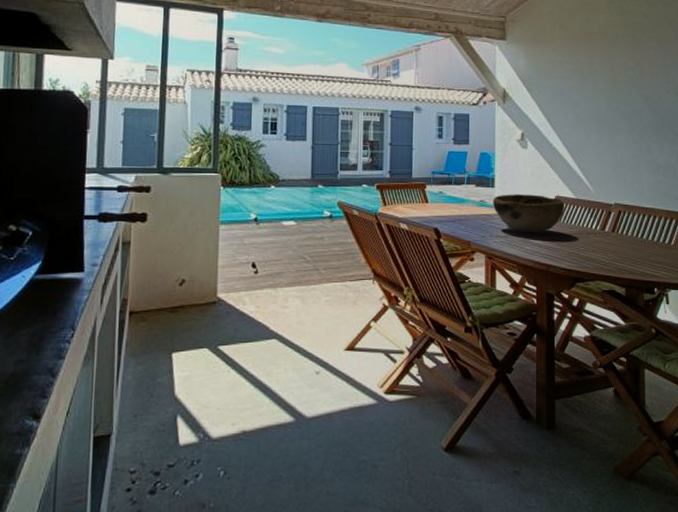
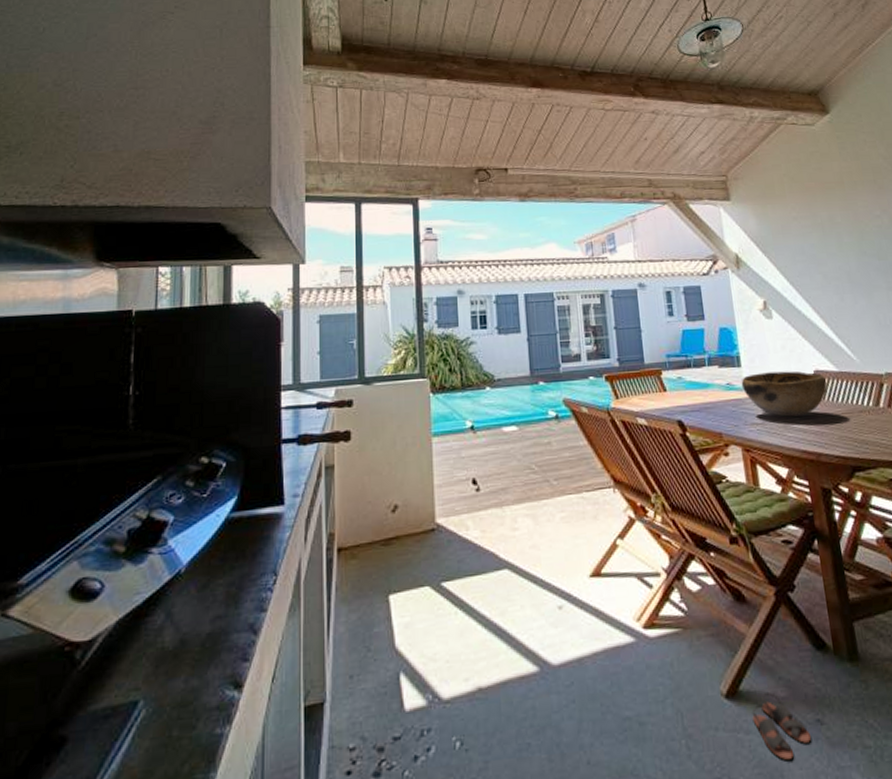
sandal: none [464,449,509,500] -> present [751,692,812,761]

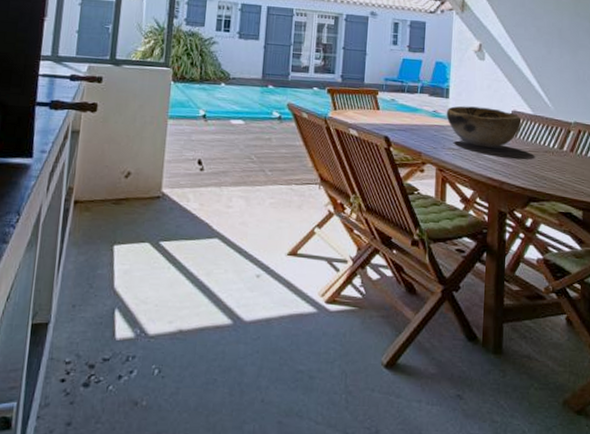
sandal: present [751,692,812,761] -> none [404,368,451,423]

